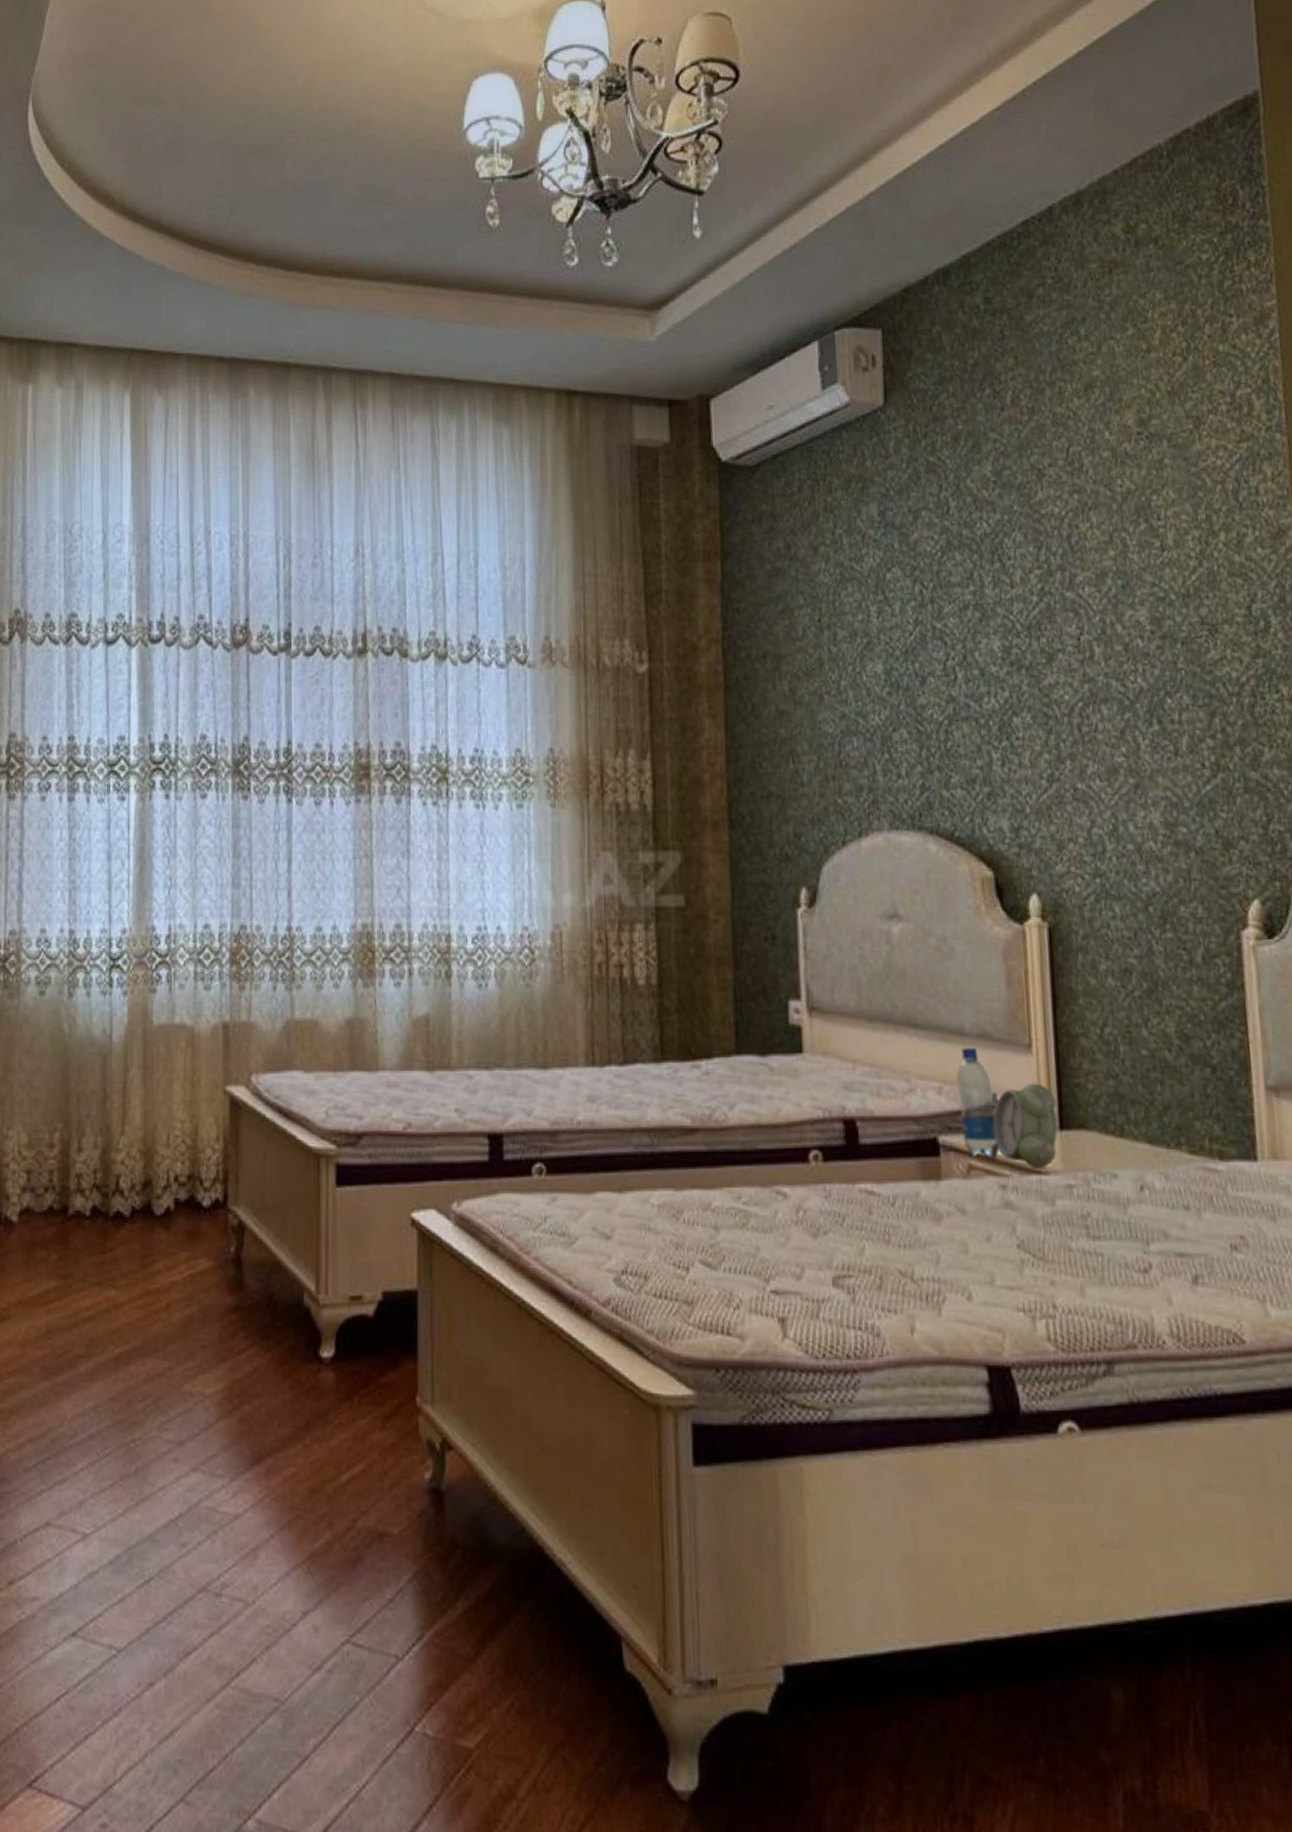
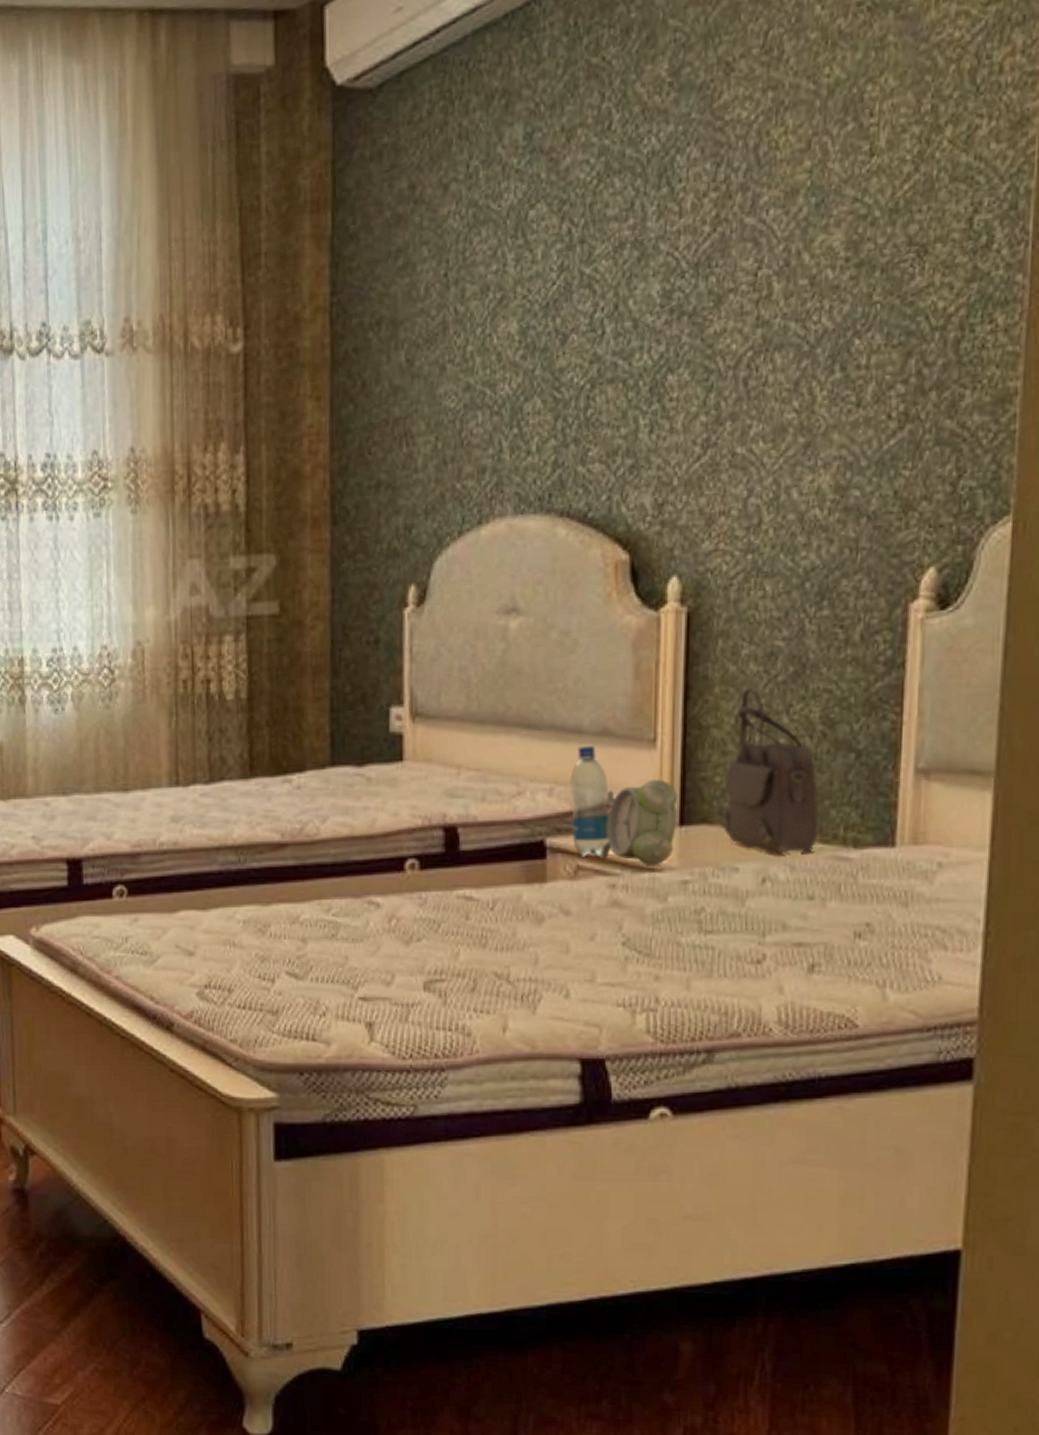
handbag: none [1096,1001,1187,1163] -> present [722,688,820,854]

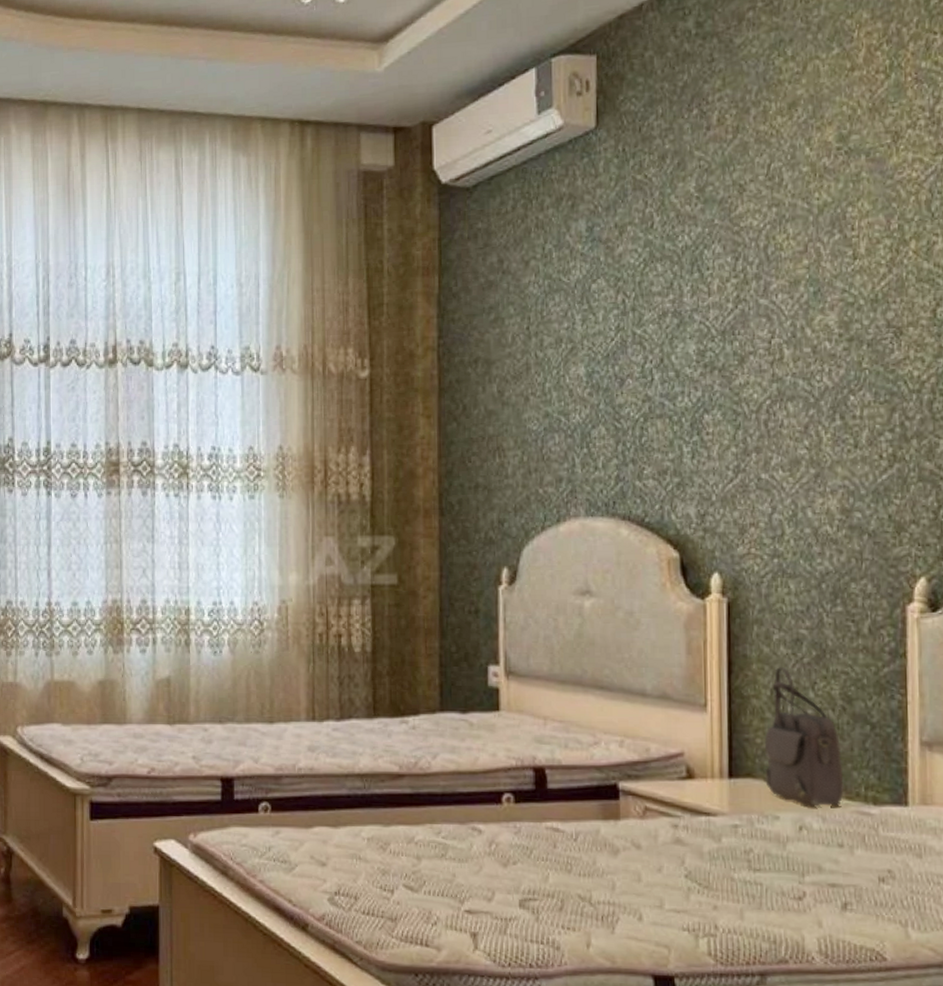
bottle: present [570,746,610,857] -> none [637,707,672,800]
alarm clock: present [600,779,678,865] -> none [664,738,727,810]

